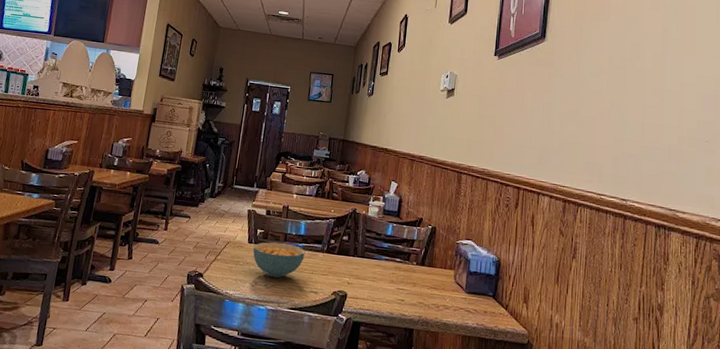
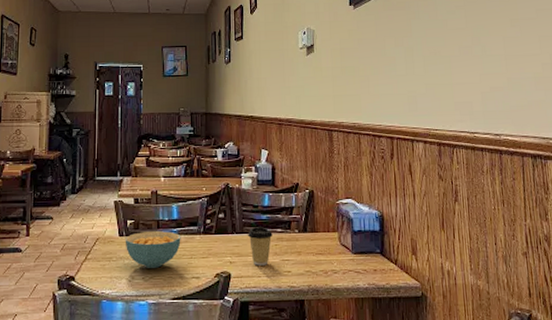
coffee cup: none [368,253,392,291] -> present [248,227,273,266]

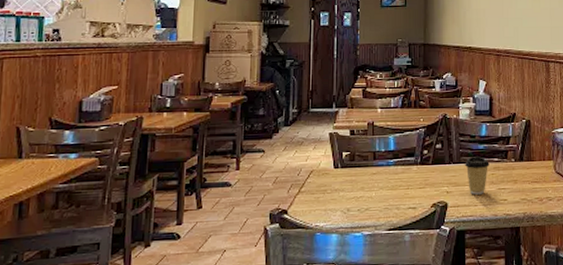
cereal bowl: present [125,231,181,268] -> none [340,162,398,200]

